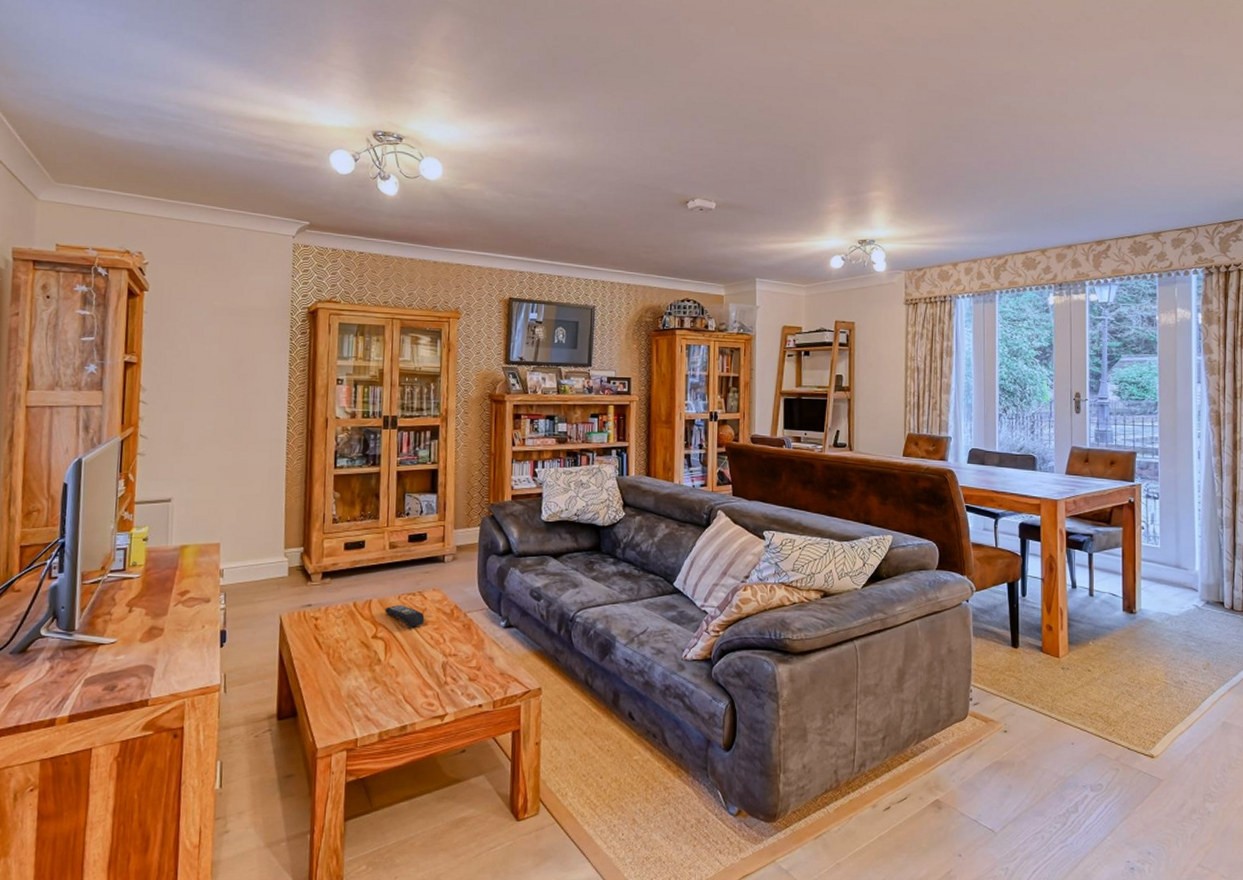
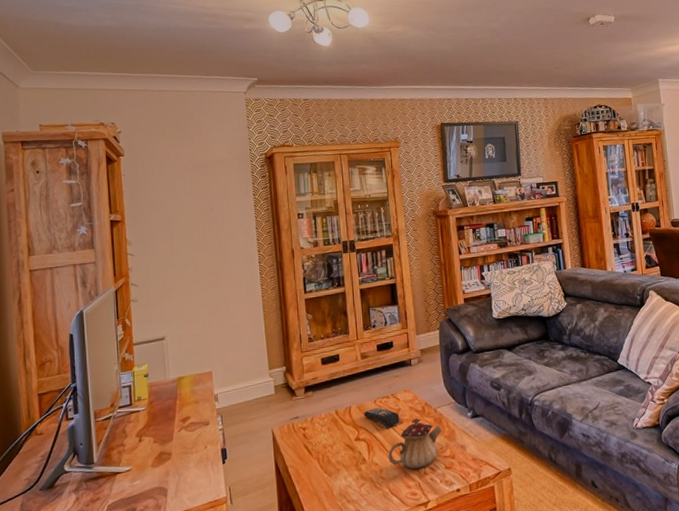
teapot: none [407,622,470,678] -> present [388,418,442,470]

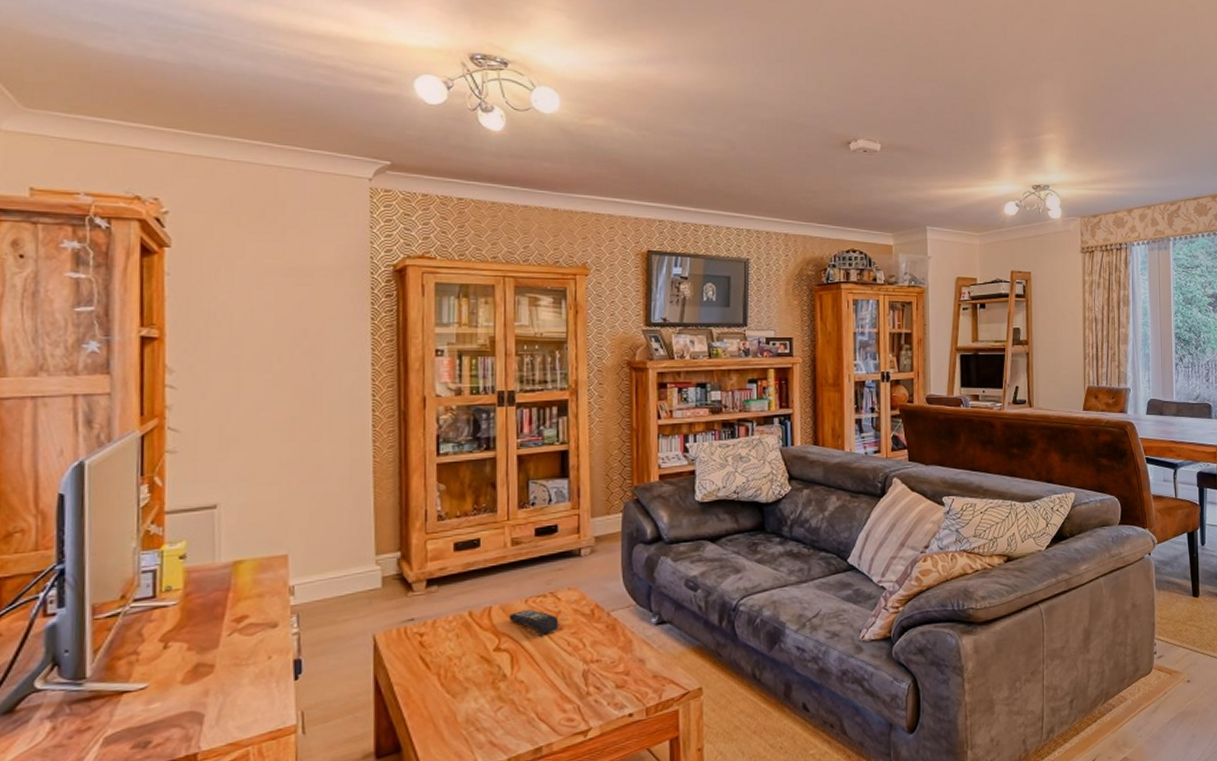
teapot: present [388,418,442,470] -> none [539,624,616,689]

